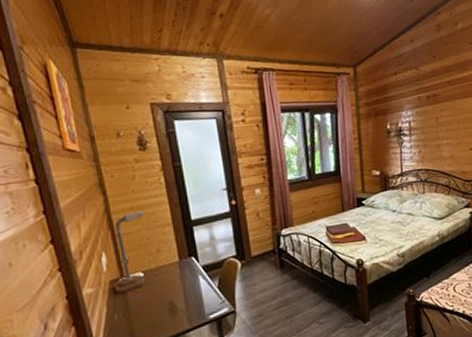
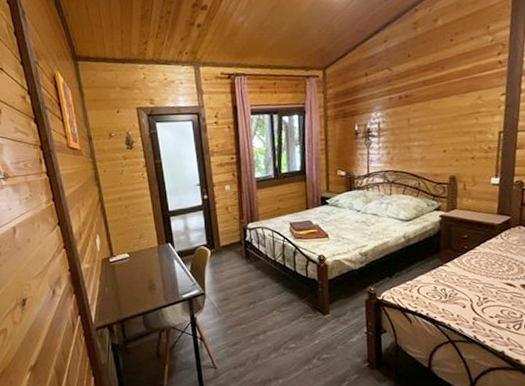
desk lamp: present [114,211,145,294] -> none [105,202,131,270]

